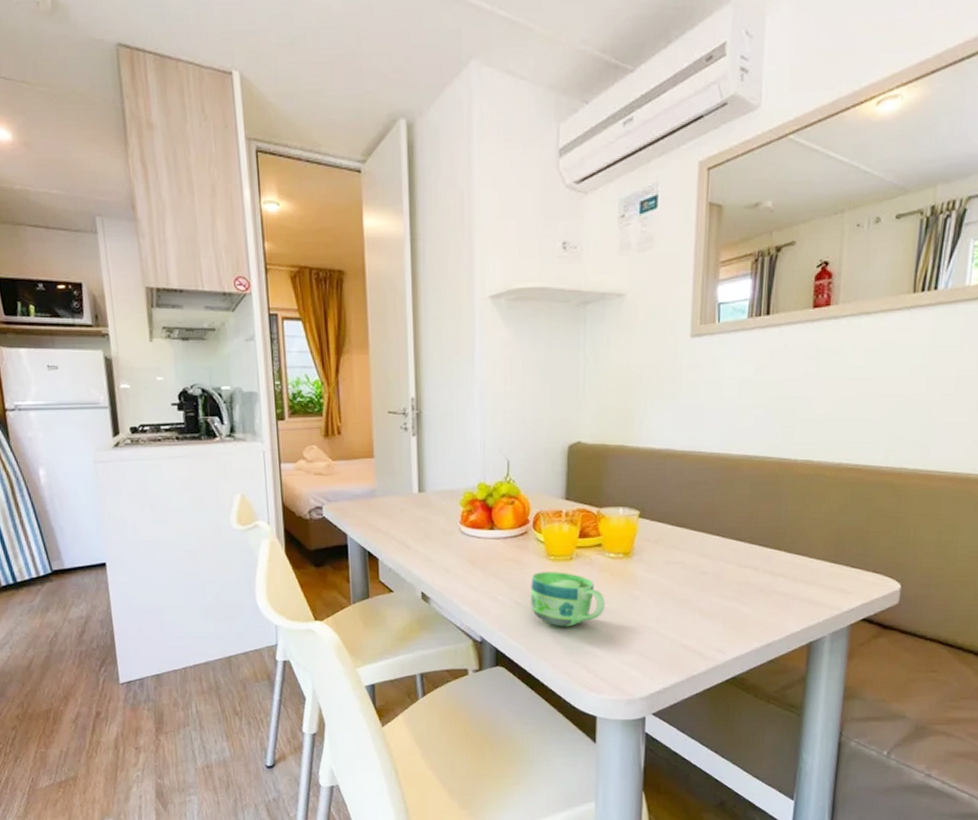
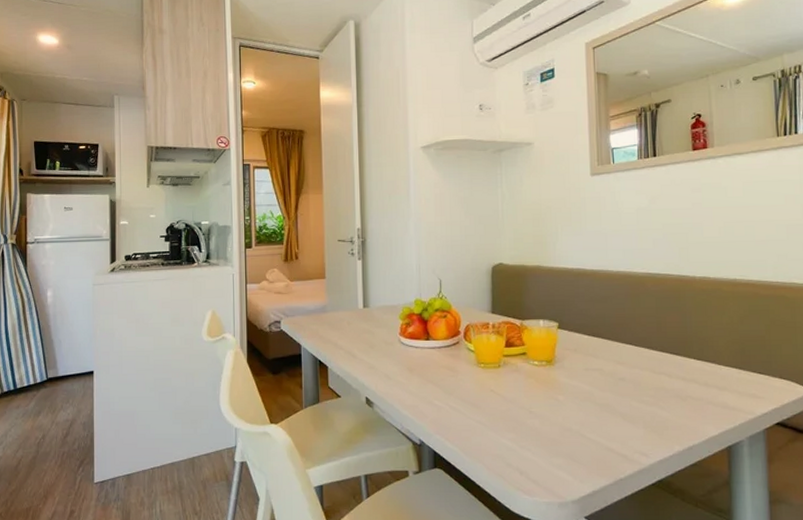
cup: present [531,572,606,627] -> none [464,378,533,430]

